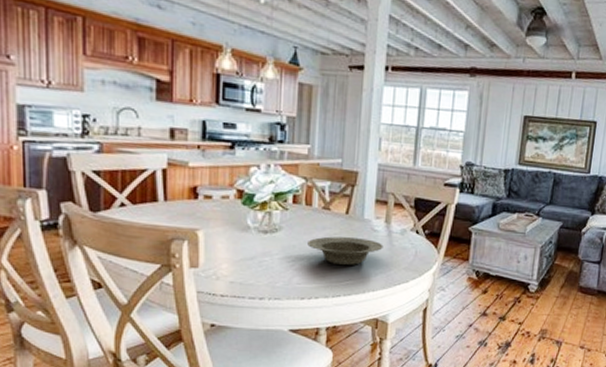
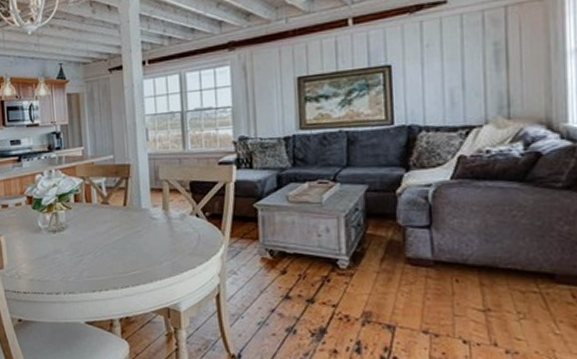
bowl: present [307,236,383,265] -> none [92,228,165,256]

